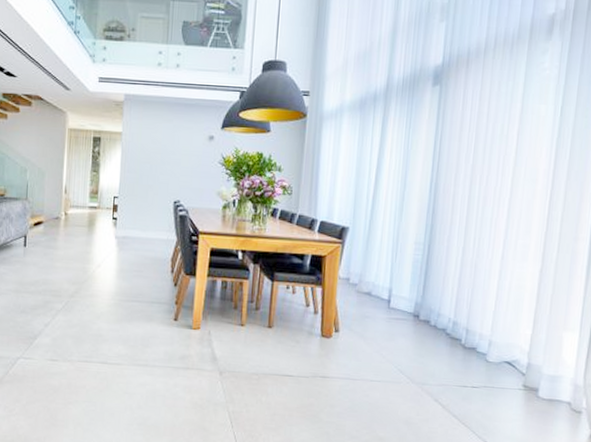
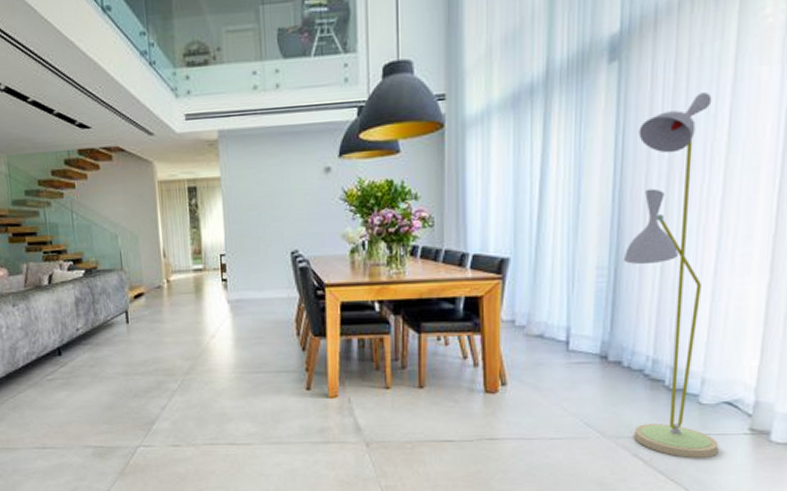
floor lamp: none [435,118,505,407] -> present [623,92,719,458]

